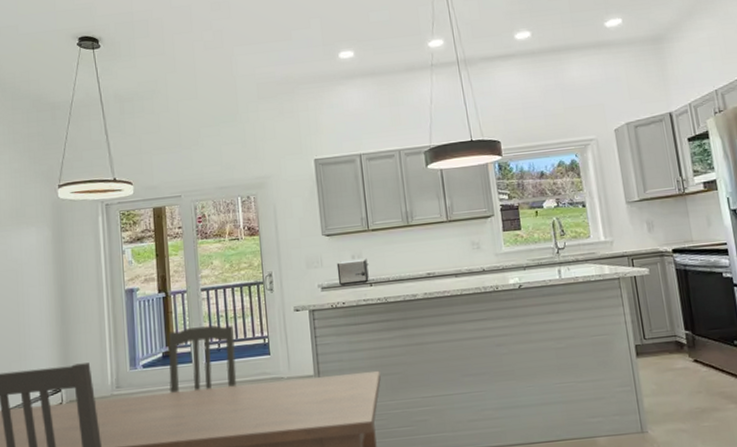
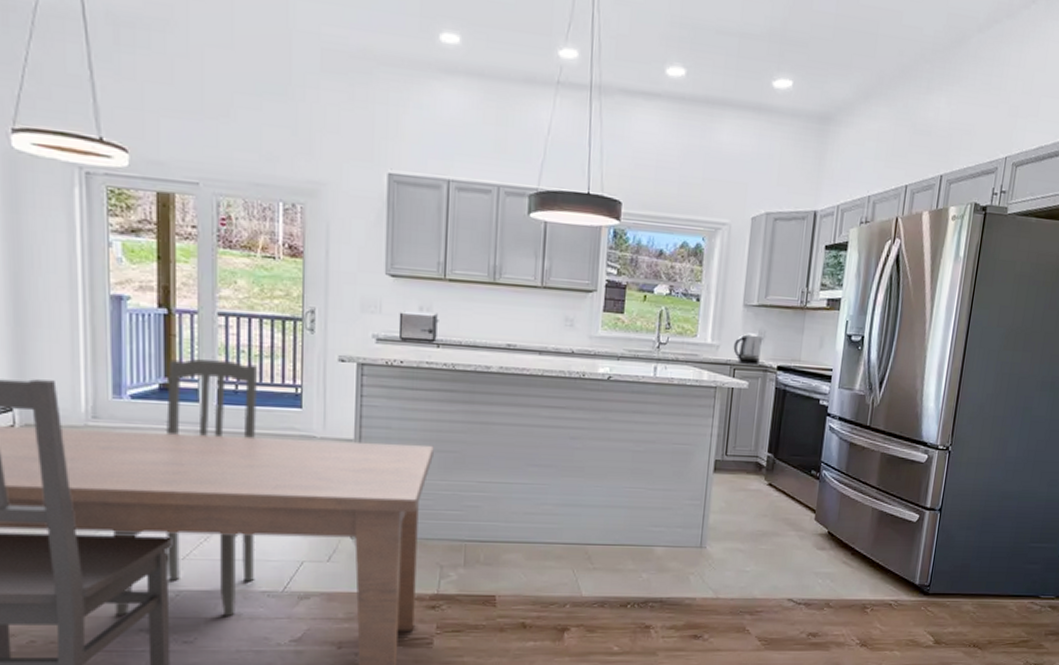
kettle: none [625,224,655,254] -> present [733,333,763,366]

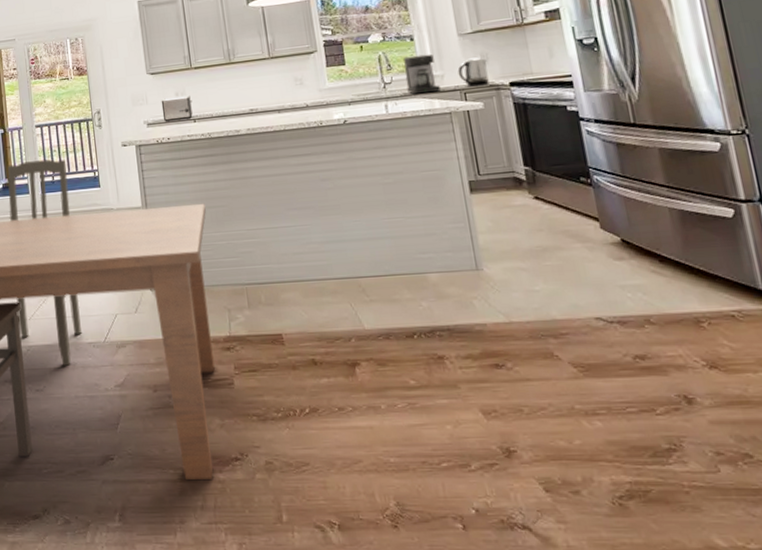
coffee maker: none [680,317,715,363] -> present [404,53,442,94]

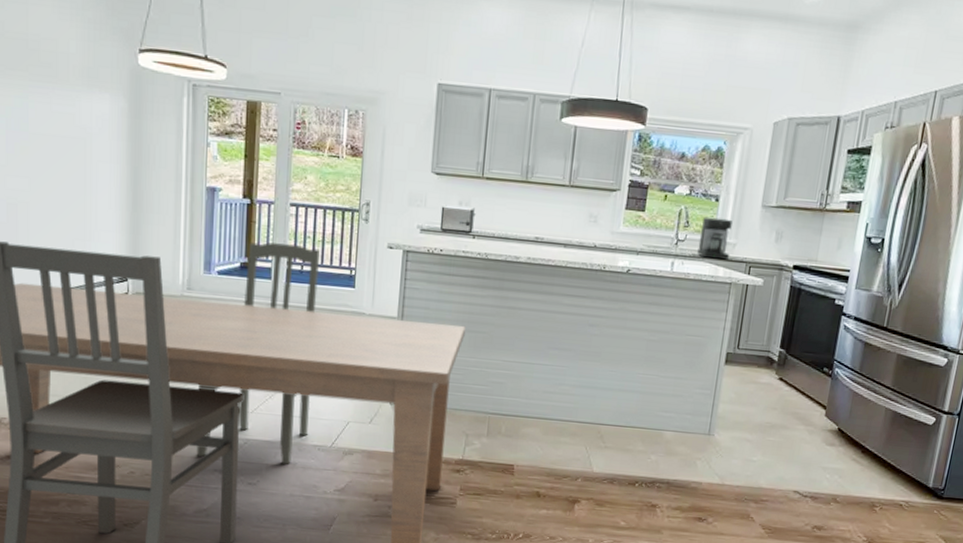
kettle: present [457,57,490,88] -> none [749,232,780,265]

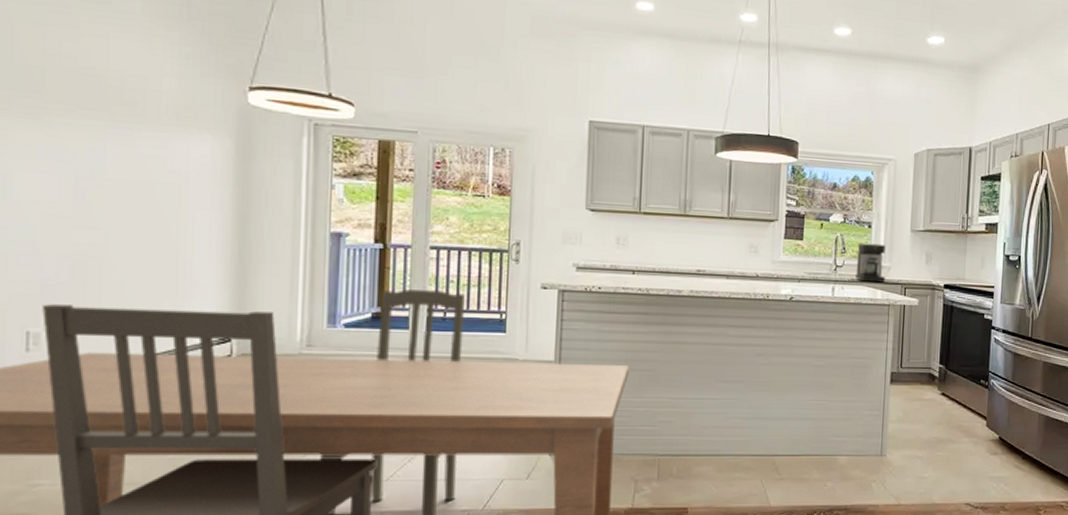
toaster: present [440,204,476,234] -> none [597,241,635,270]

